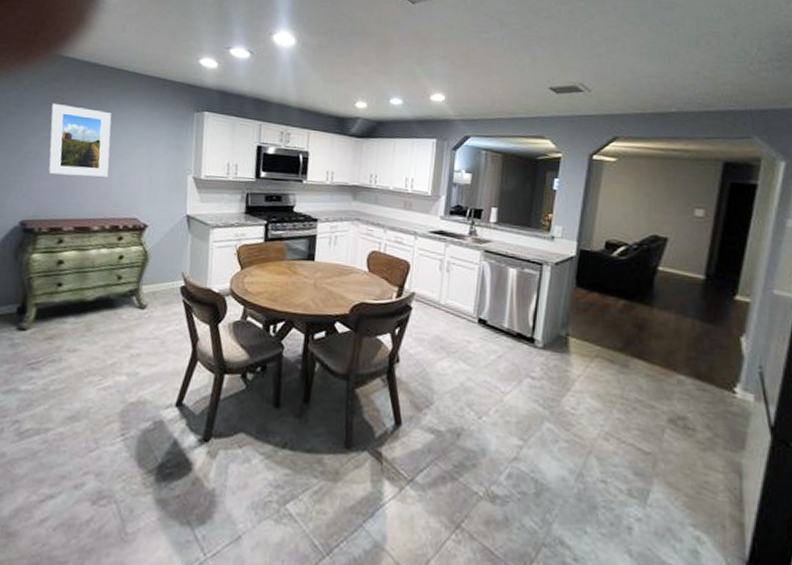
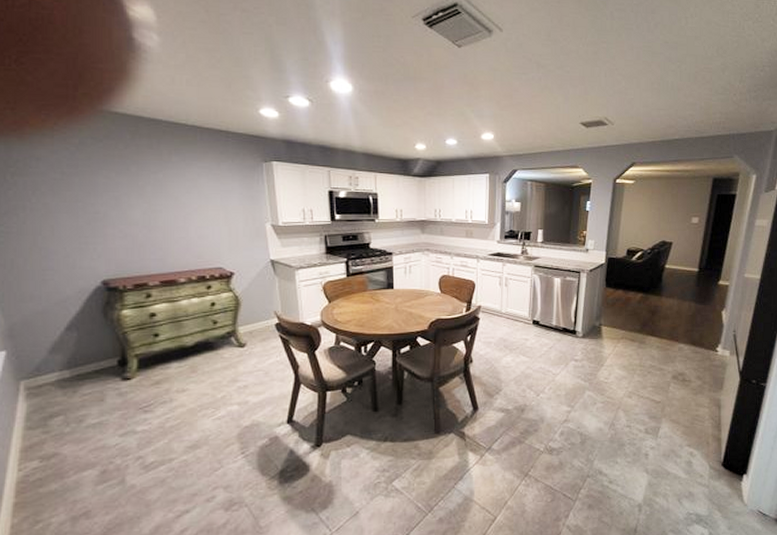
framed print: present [49,104,112,177] -> none [110,162,186,233]

